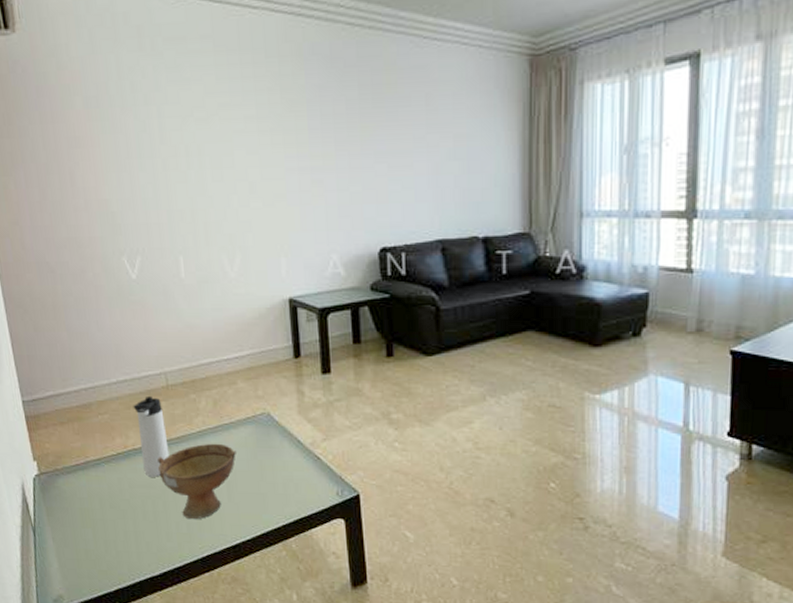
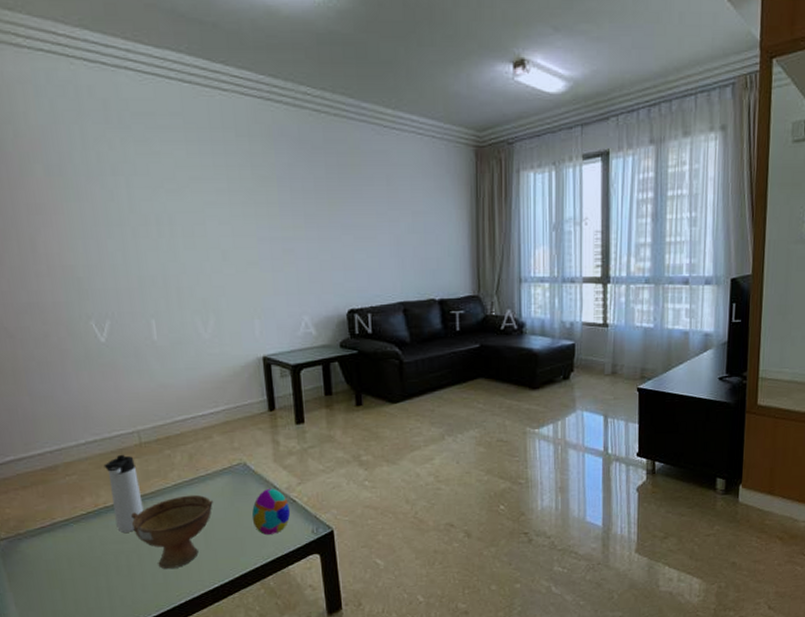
decorative egg: none [274,442,315,492] -> present [251,488,291,535]

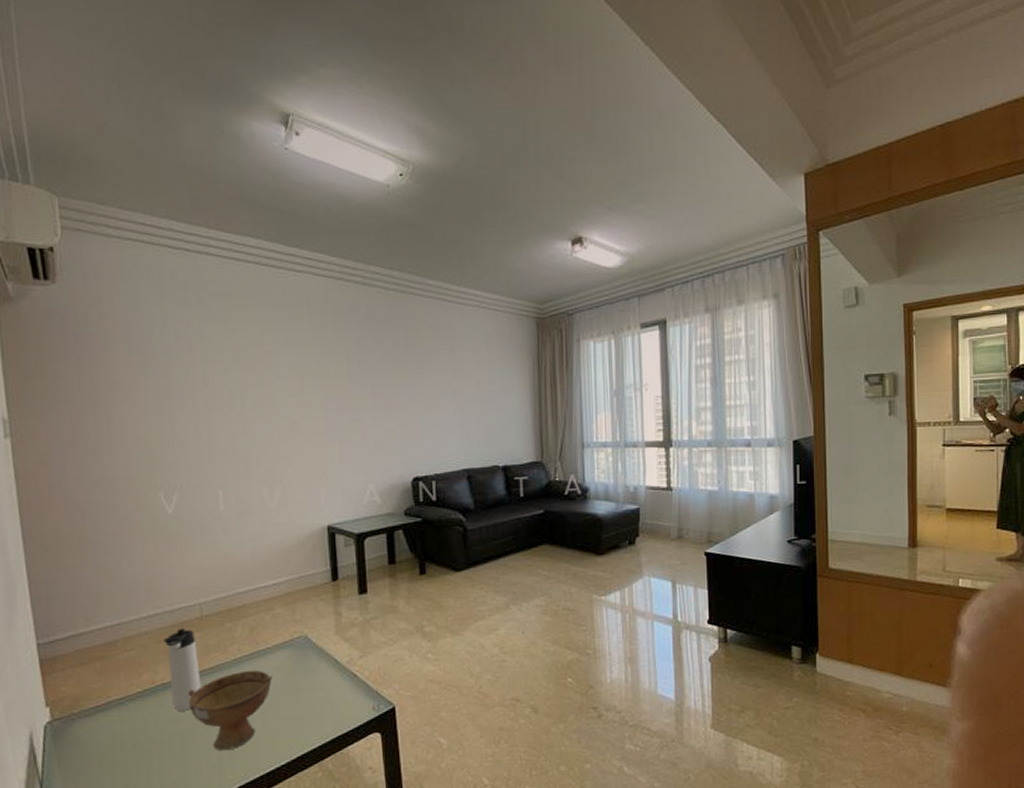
decorative egg: present [251,488,291,535] -> none [311,662,351,712]

